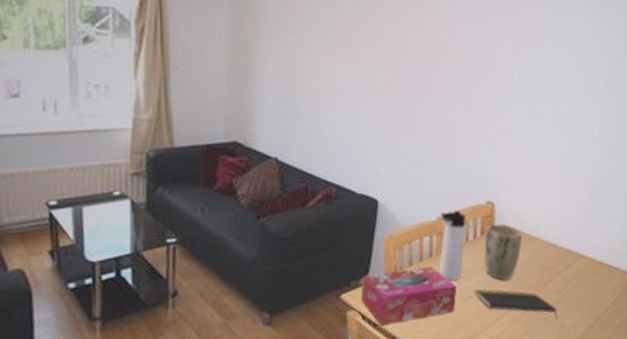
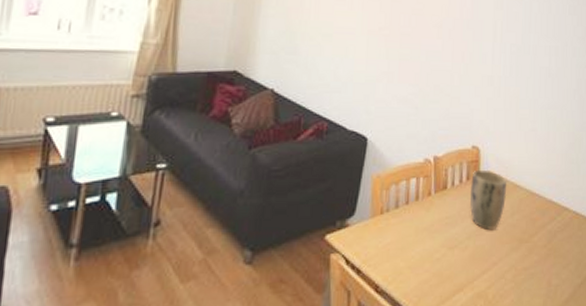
tissue box: present [361,266,456,326] -> none [346,210,442,272]
thermos bottle: present [440,209,467,281] -> none [425,152,453,227]
notepad: present [474,289,558,321] -> none [460,238,544,278]

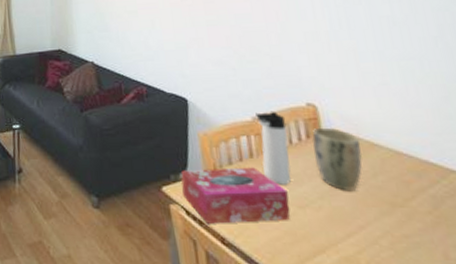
tissue box: none [346,210,442,272] -> present [181,167,290,224]
thermos bottle: none [425,152,453,227] -> present [255,111,292,185]

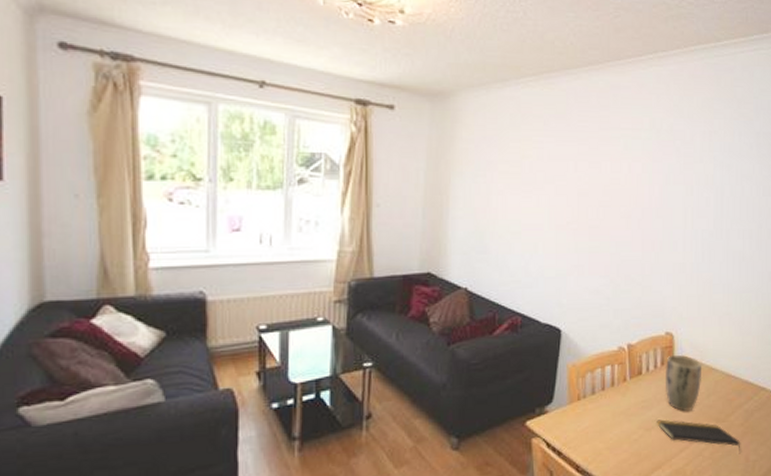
tissue box: present [181,167,290,224] -> none [546,395,639,454]
thermos bottle: present [255,111,292,185] -> none [622,340,647,411]
notepad: none [311,197,434,249] -> present [657,419,741,454]

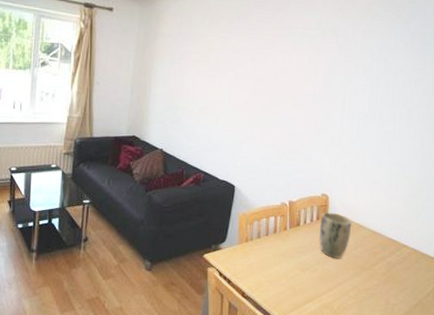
notepad: present [657,419,741,454] -> none [310,263,383,297]

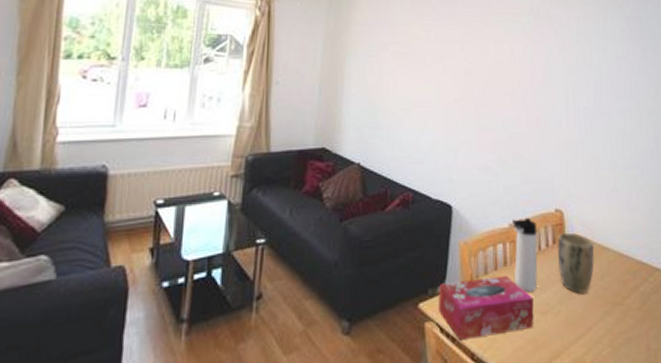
tissue box: none [219,240,296,282] -> present [439,276,534,340]
thermos bottle: none [282,198,305,254] -> present [512,217,538,292]

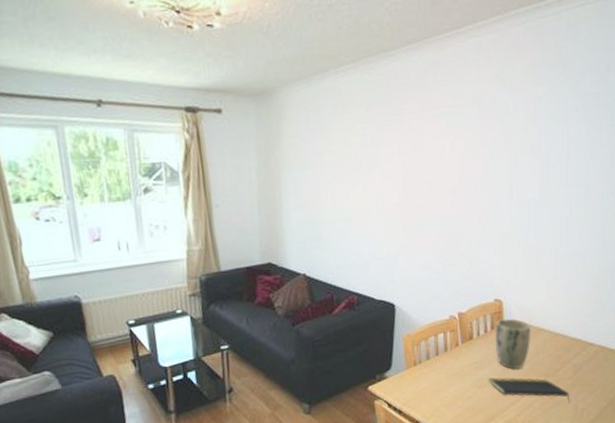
tissue box: present [439,276,534,340] -> none [385,359,472,412]
thermos bottle: present [512,217,538,292] -> none [453,308,477,372]
notepad: none [552,302,641,342] -> present [489,377,570,404]

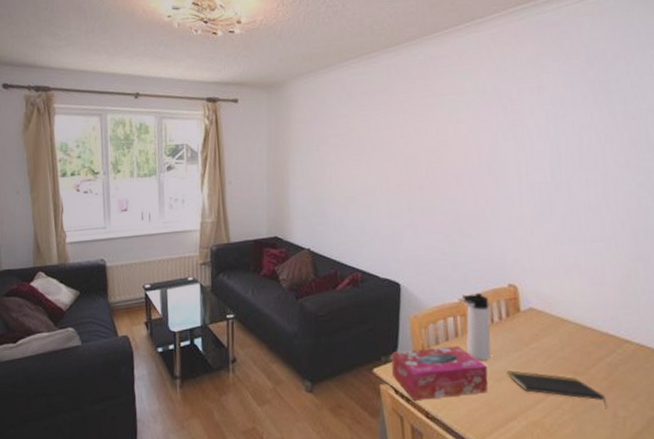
tissue box: none [385,359,472,412] -> present [391,346,488,400]
thermos bottle: none [453,308,477,372] -> present [462,292,491,361]
plant pot: present [496,318,531,370] -> none [511,306,554,364]

